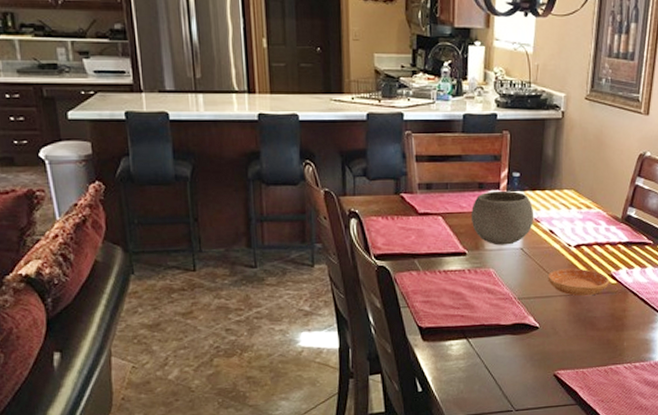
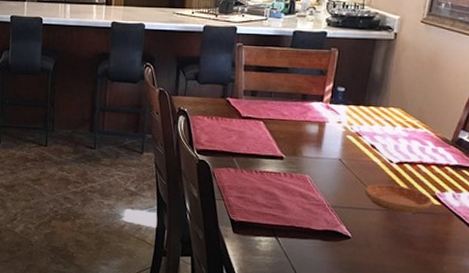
bowl: present [471,190,534,246] -> none [292,102,356,155]

